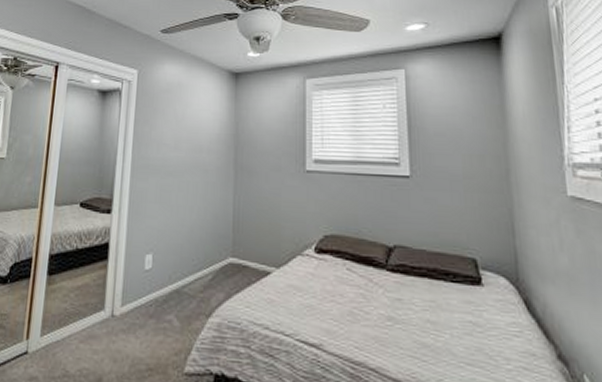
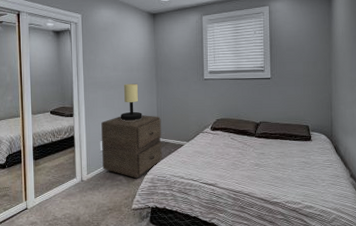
filing cabinet: none [145,218,238,322] -> present [101,115,162,179]
table lamp: none [179,170,211,227] -> present [121,83,142,121]

